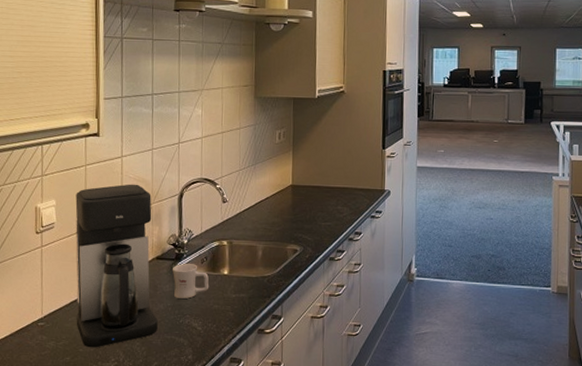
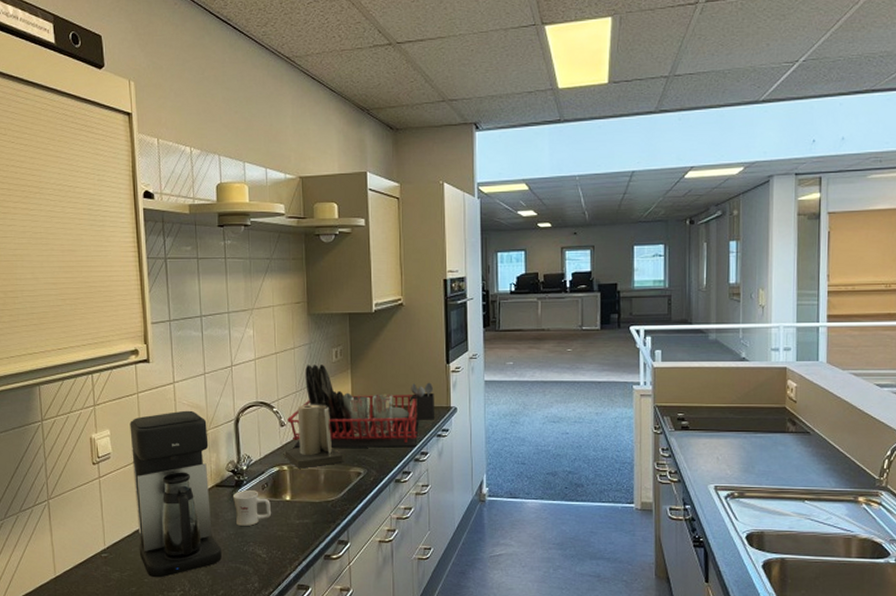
paper towel roll: none [223,182,281,244] -> present [283,404,343,469]
dish rack: none [229,145,370,228] -> present [287,365,435,449]

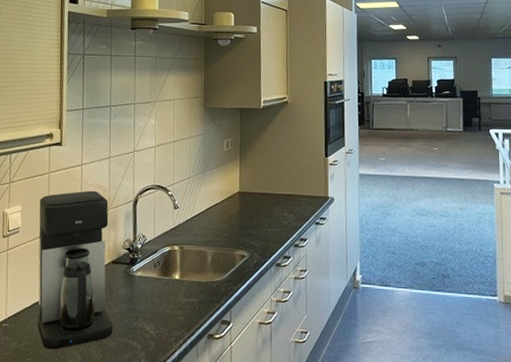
mug: present [233,489,272,527] -> none [127,267,162,303]
paper towel roll: present [283,404,343,469] -> none [175,189,229,249]
dish rack: present [287,365,435,449] -> none [181,153,314,234]

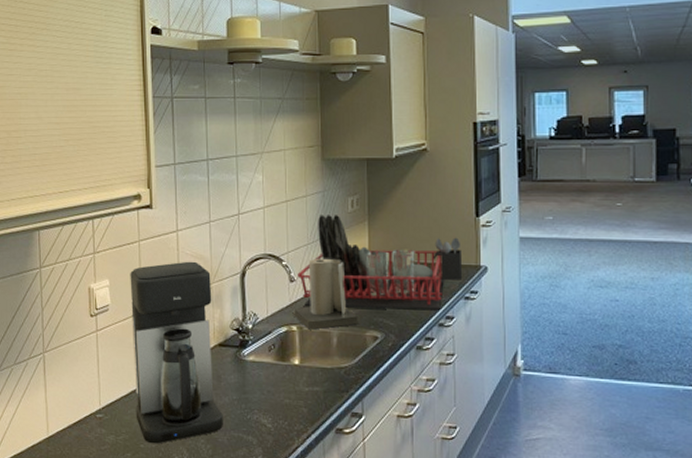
paper towel roll: none [175,189,229,249] -> present [292,258,358,330]
dish rack: none [181,153,314,234] -> present [298,215,463,311]

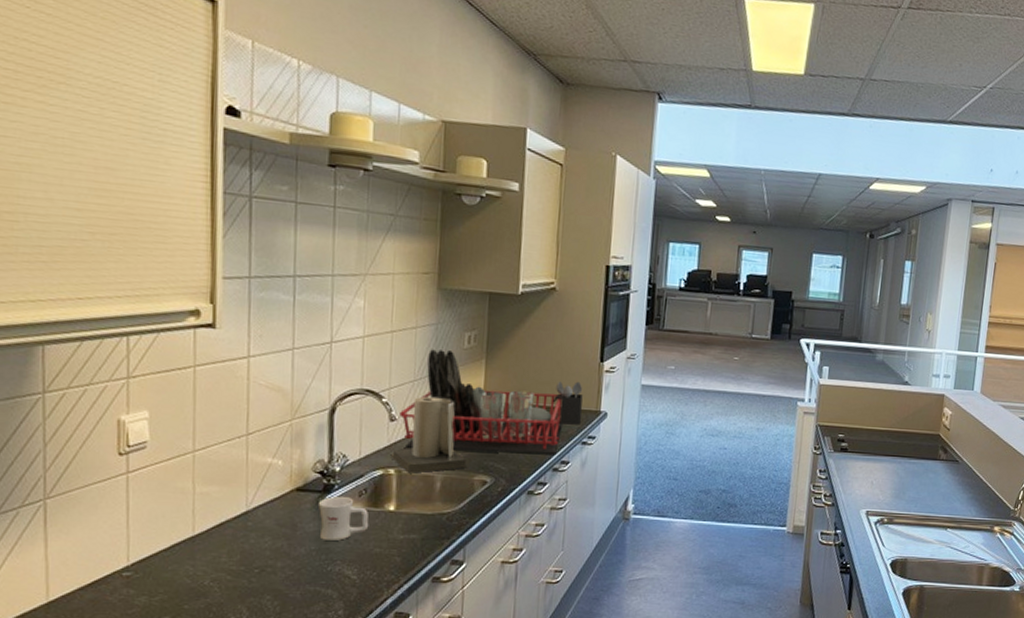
coffee maker: present [130,261,223,444] -> none [178,393,297,604]
mug: none [237,350,279,392] -> present [319,496,369,542]

